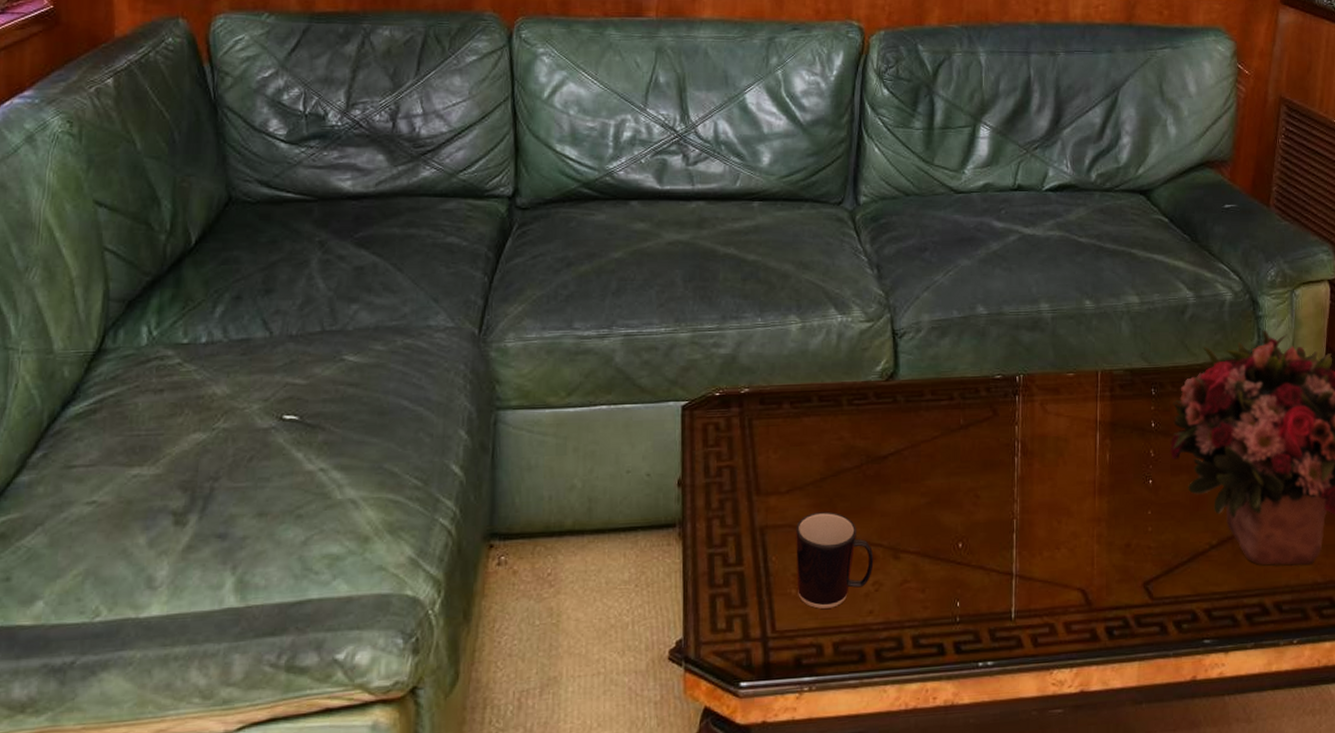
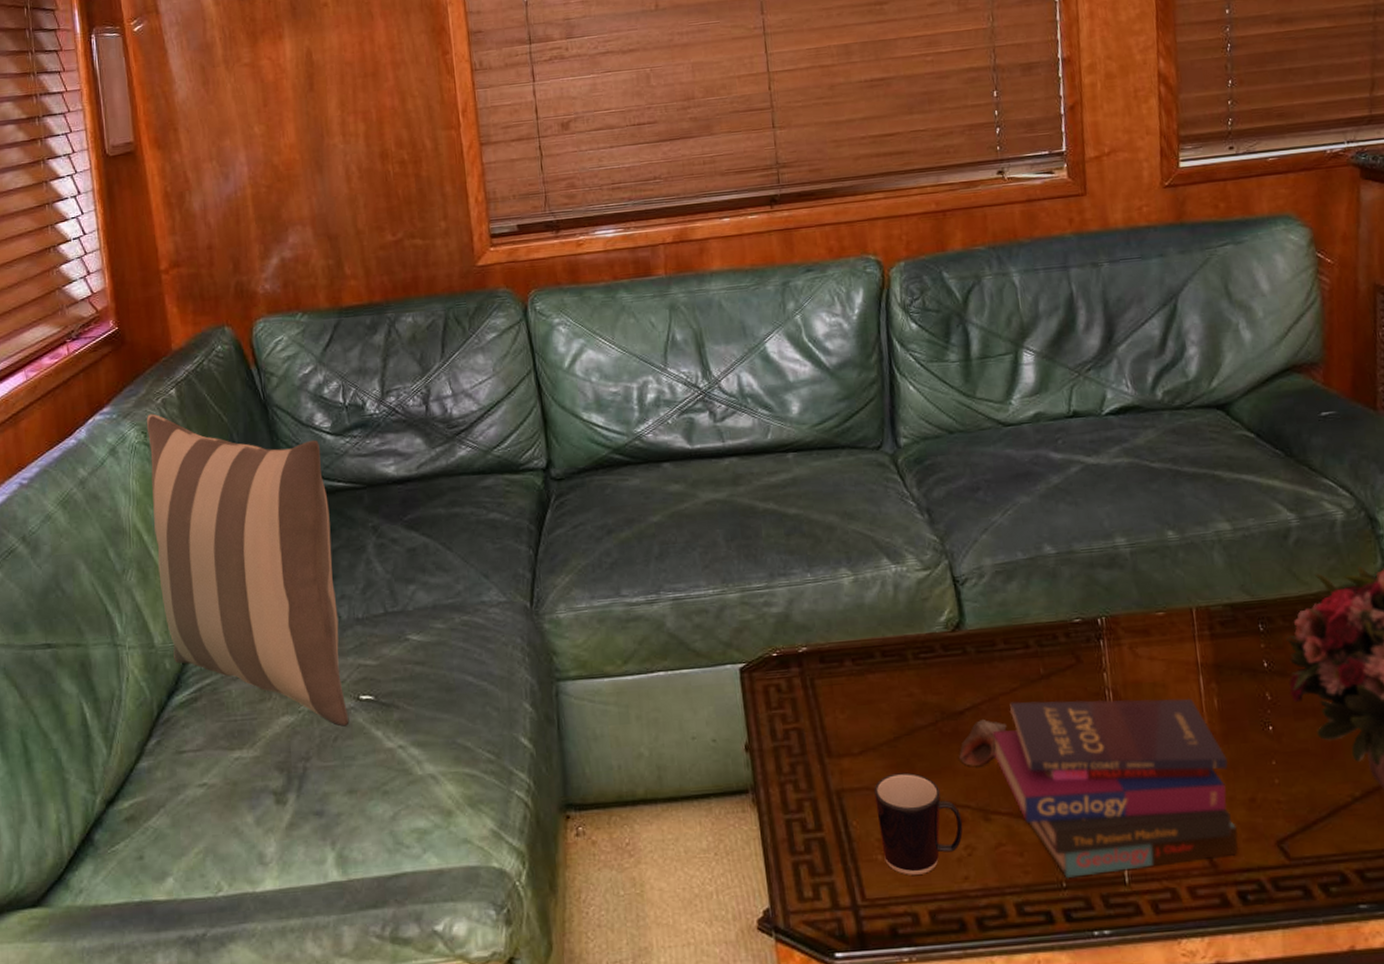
pillow: none [68,102,274,446] -> present [147,413,348,727]
seashell: none [877,463,925,508] -> present [958,718,1007,767]
books: none [909,449,1113,614] -> present [992,698,1239,879]

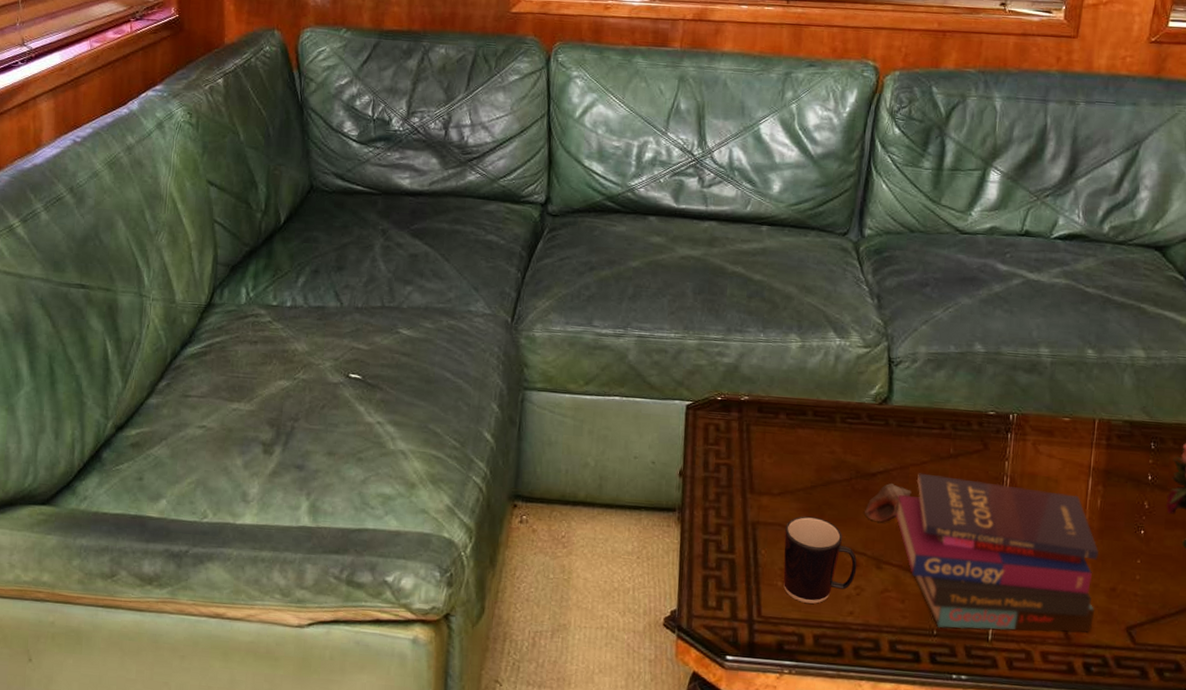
pillow: present [147,413,348,727] -> none [187,97,346,398]

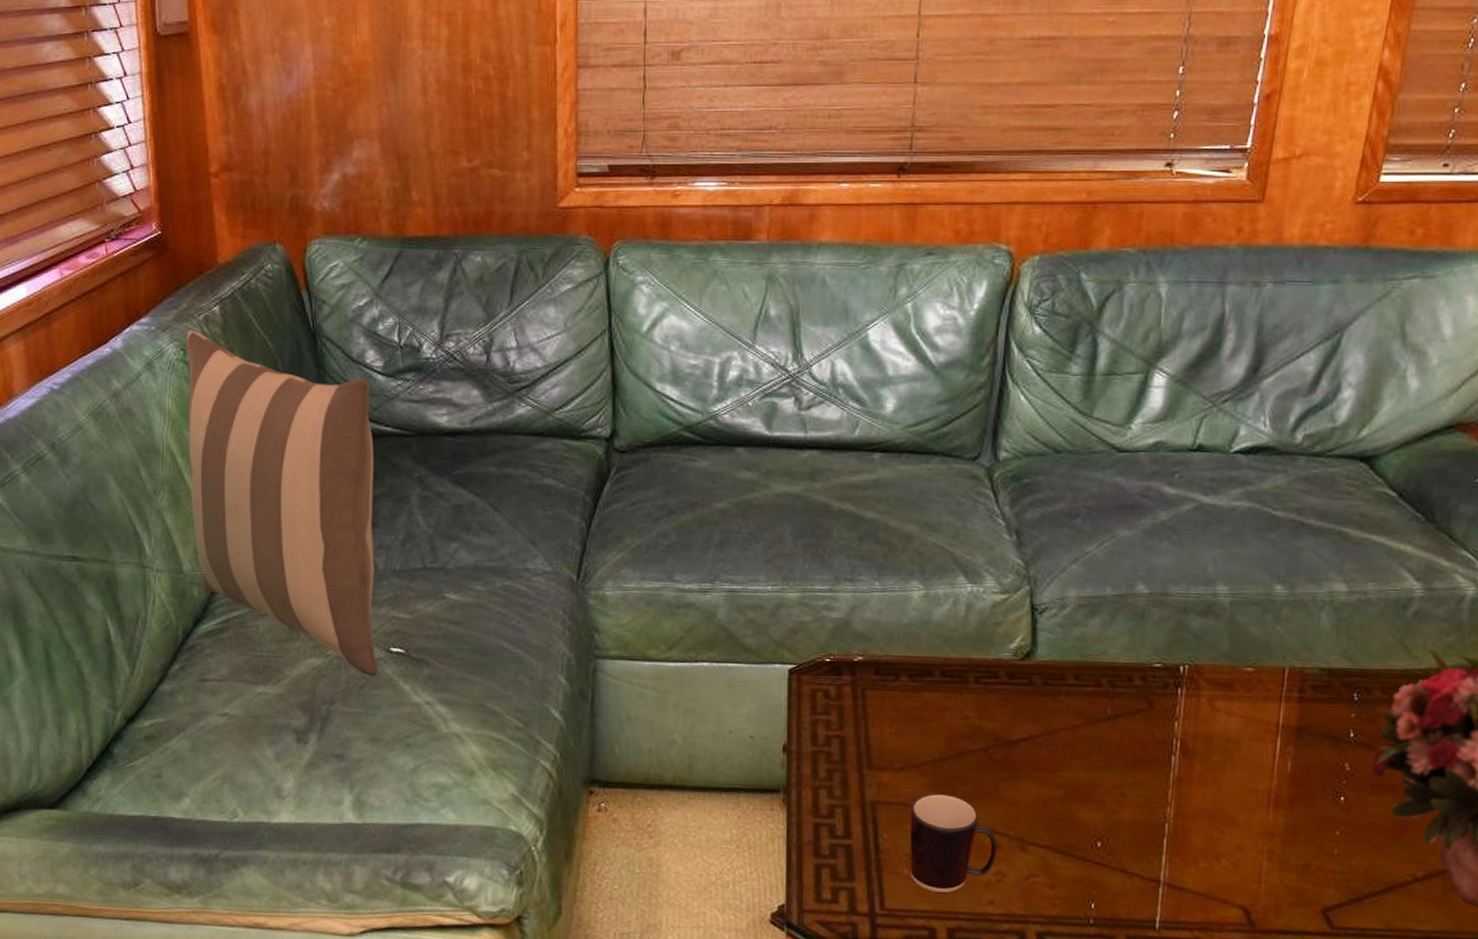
pillow: none [187,97,346,398] -> present [187,330,376,676]
seashell: present [863,482,912,523] -> none [1004,751,1062,798]
books: present [895,473,1099,633] -> none [1042,738,1289,917]

